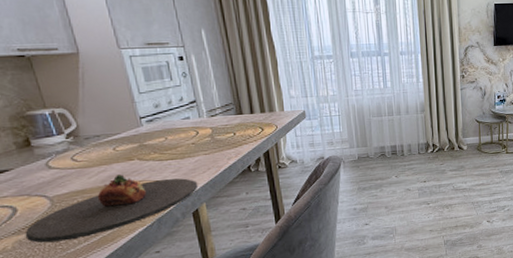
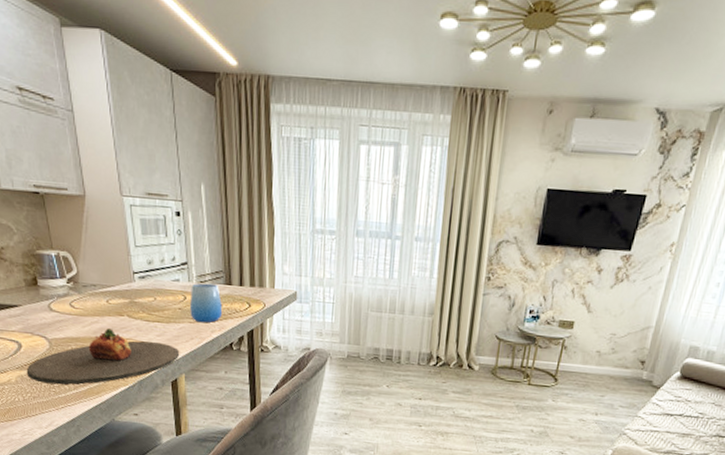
cup: none [202,116,237,153] -> present [190,283,223,323]

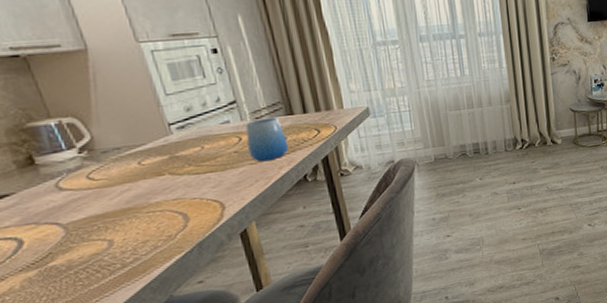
plate: present [26,328,180,385] -> none [35,193,245,280]

